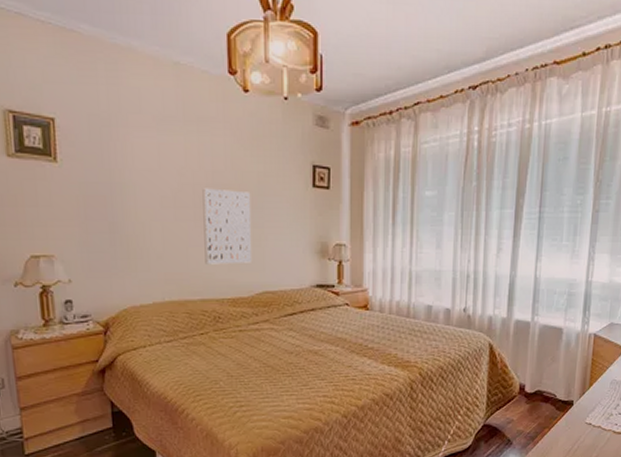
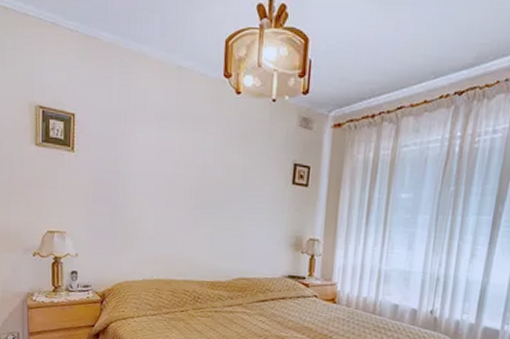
wall art: present [202,188,252,265] -> none [190,180,235,251]

